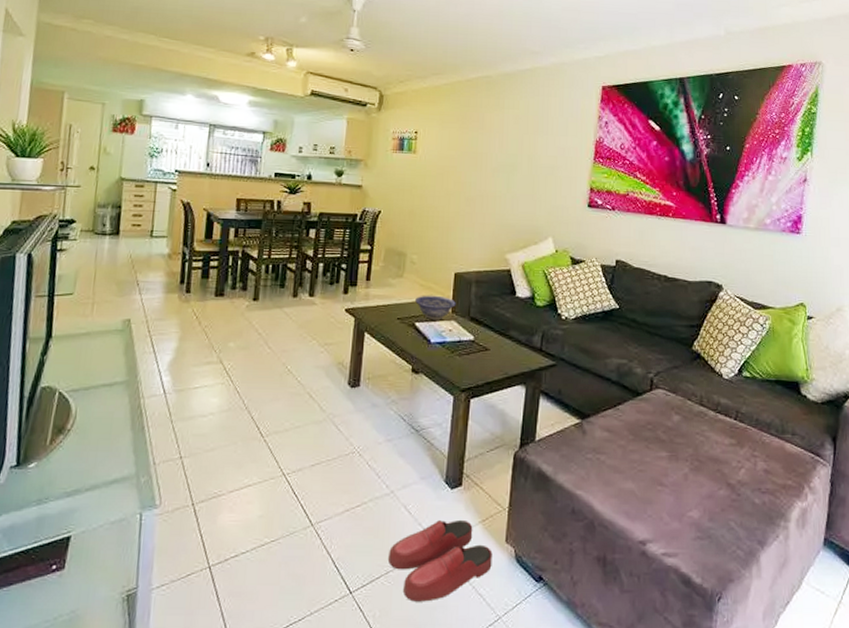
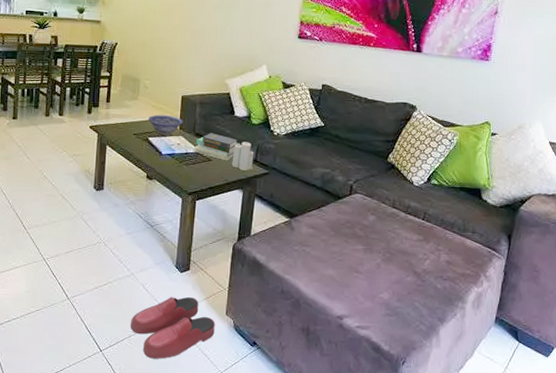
books: none [467,317,523,351] -> present [193,133,240,161]
candle: none [513,327,539,362] -> present [232,142,254,171]

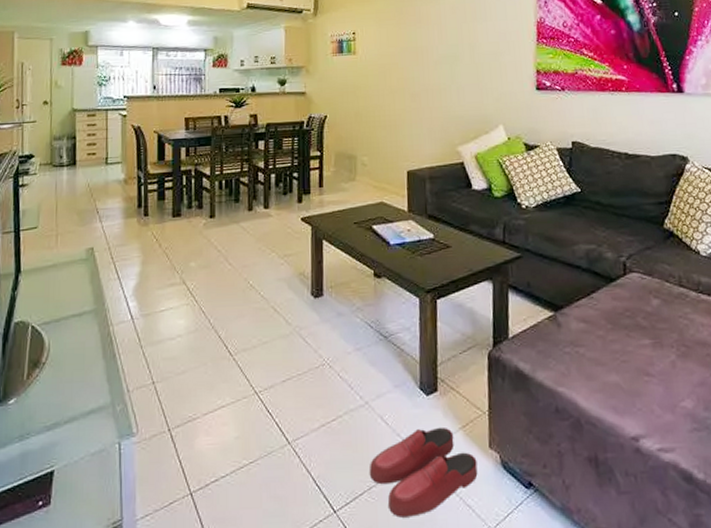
decorative bowl: present [147,114,184,136] -> none [369,195,413,222]
books: present [193,133,240,161] -> none [427,213,483,246]
candle: present [232,142,254,171] -> none [475,220,501,257]

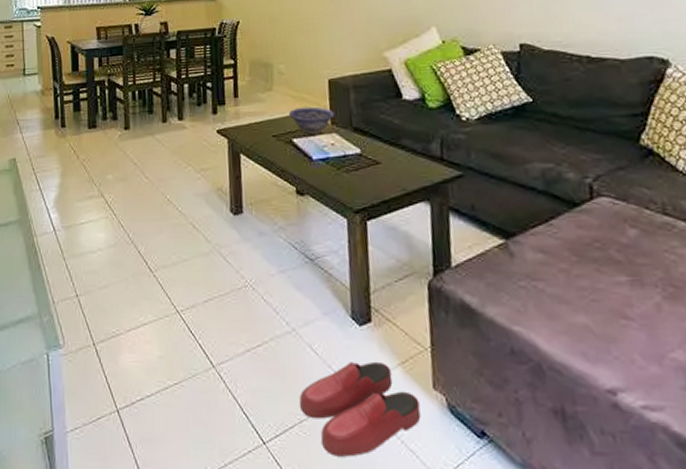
decorative bowl: none [369,195,413,222] -> present [288,106,336,135]

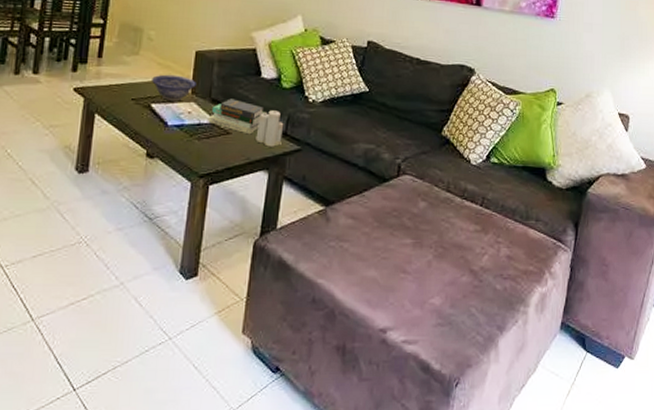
slippers: present [299,361,421,457] -> none [116,311,228,397]
books: none [353,125,416,163] -> present [208,98,267,135]
candle: none [408,134,439,175] -> present [255,110,284,147]

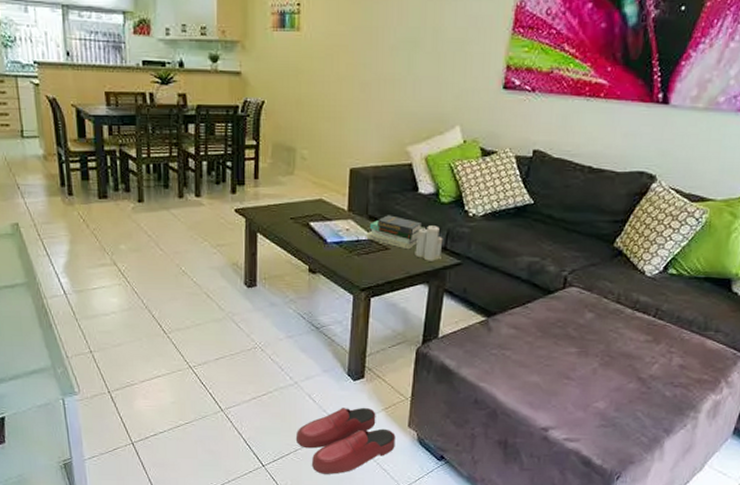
slippers: none [116,311,228,397] -> present [297,407,396,474]
decorative bowl: present [151,74,198,102] -> none [307,193,354,220]

